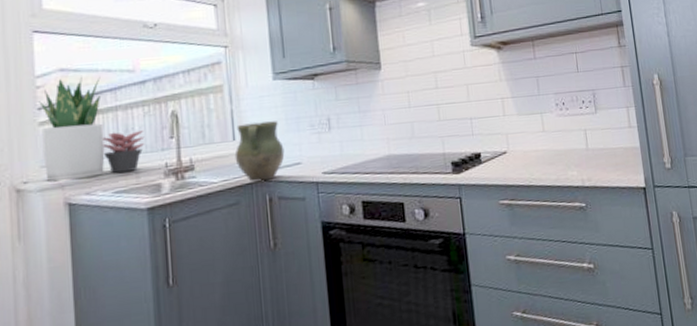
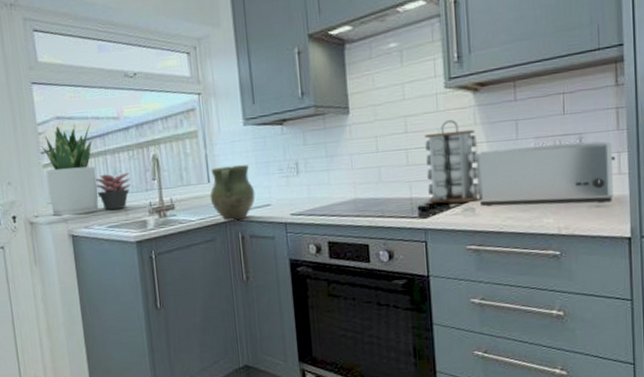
spice rack: none [454,76,509,159] -> present [425,120,480,205]
toaster: none [503,97,627,161] -> present [476,141,616,207]

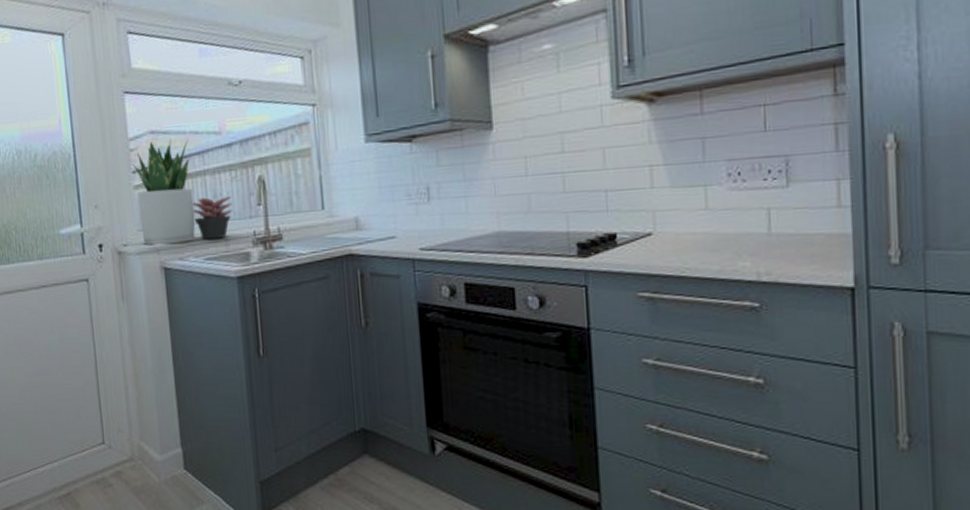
ceramic jug: present [209,165,256,221] -> none [323,189,378,255]
spice rack: present [425,120,480,205] -> none [586,137,655,241]
toaster: present [476,141,616,207] -> none [651,165,835,245]

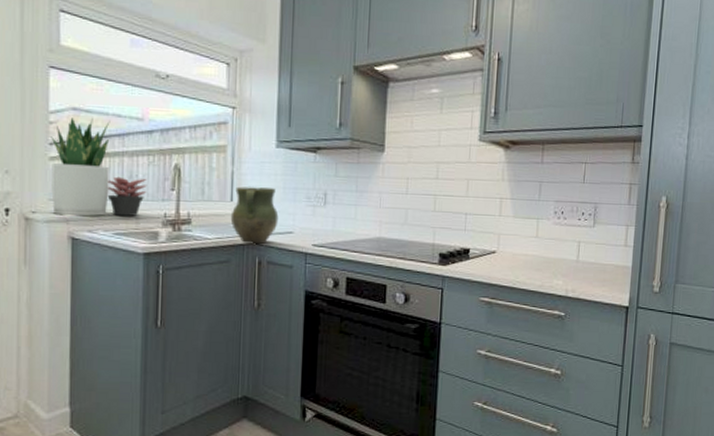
ceramic jug: none [323,189,378,255] -> present [230,186,279,244]

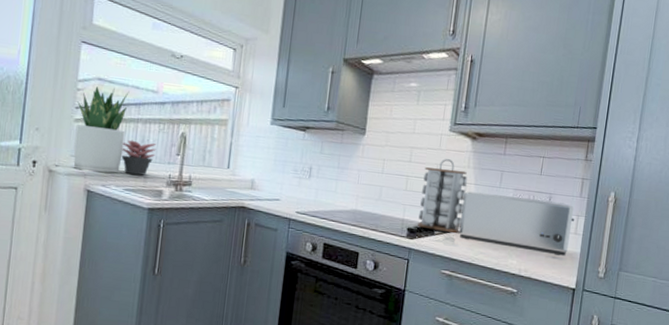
ceramic jug: present [230,186,279,244] -> none [226,156,269,208]
spice rack: none [450,172,502,256] -> present [418,159,467,233]
toaster: none [496,206,624,272] -> present [458,190,575,256]

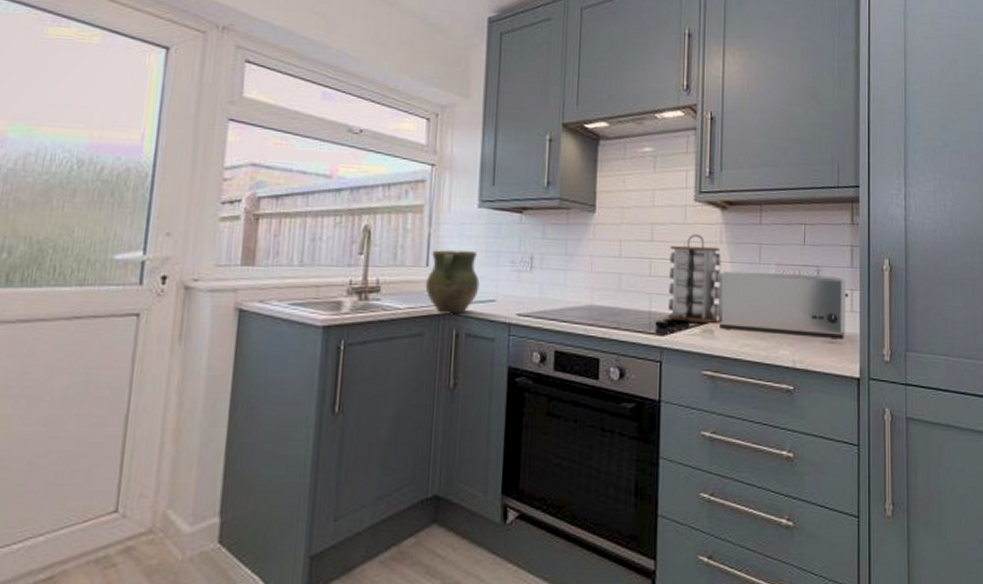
planter: present [73,86,130,173] -> none [219,174,294,284]
succulent plant: present [121,140,157,176] -> none [284,239,332,284]
ceramic jug: none [226,156,269,208] -> present [425,250,480,314]

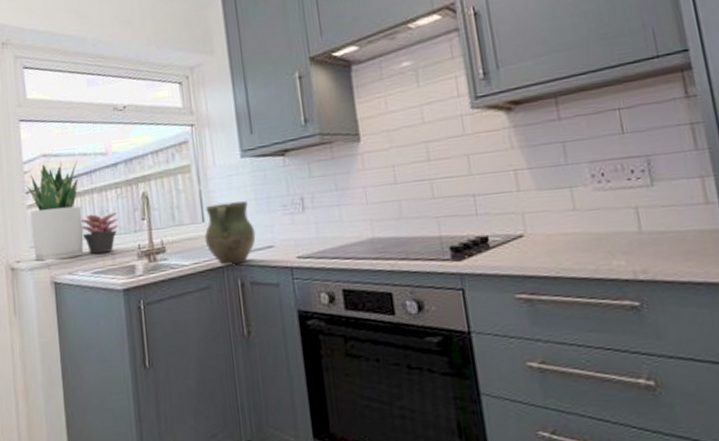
planter: none [219,174,294,284] -> present [27,160,84,261]
succulent plant: none [284,239,332,284] -> present [81,211,119,254]
spice rack: present [668,234,721,324] -> none [451,144,526,244]
toaster: present [717,270,849,340] -> none [517,163,703,246]

